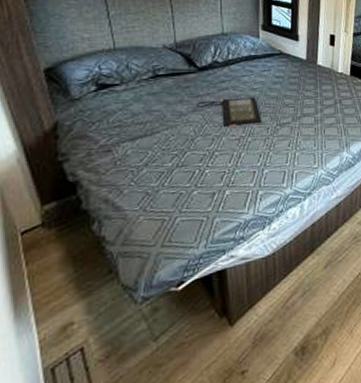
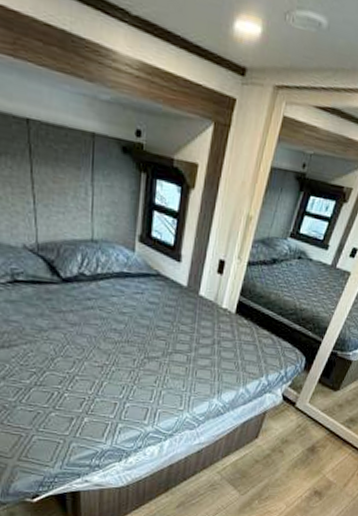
clutch bag: present [196,97,262,127] -> none [58,318,129,353]

